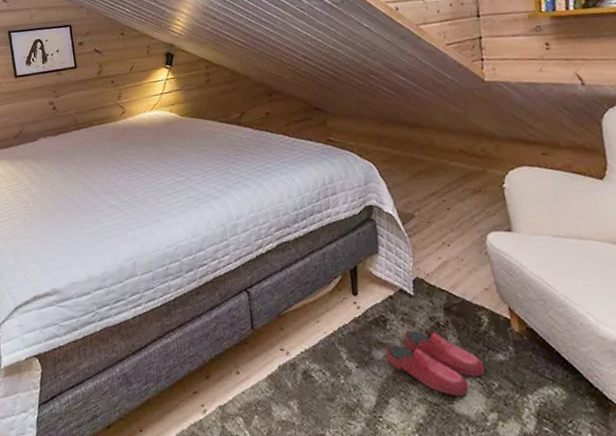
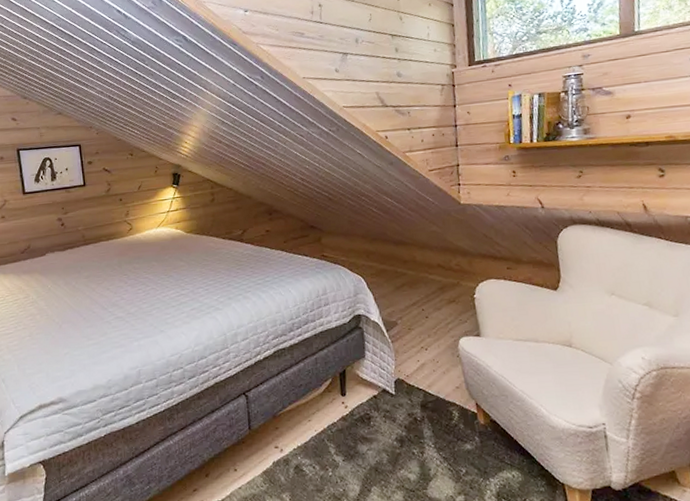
slippers: present [386,331,485,397] -> none [369,426,454,483]

